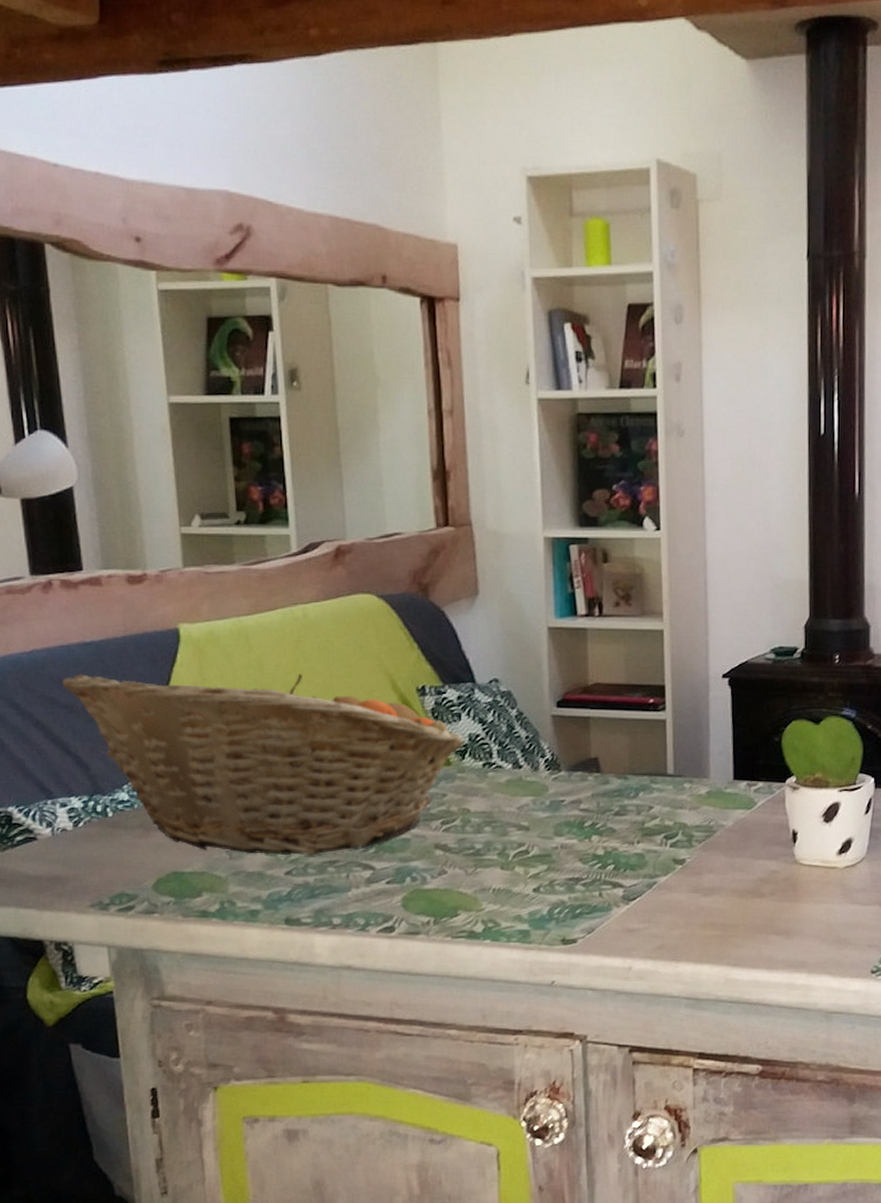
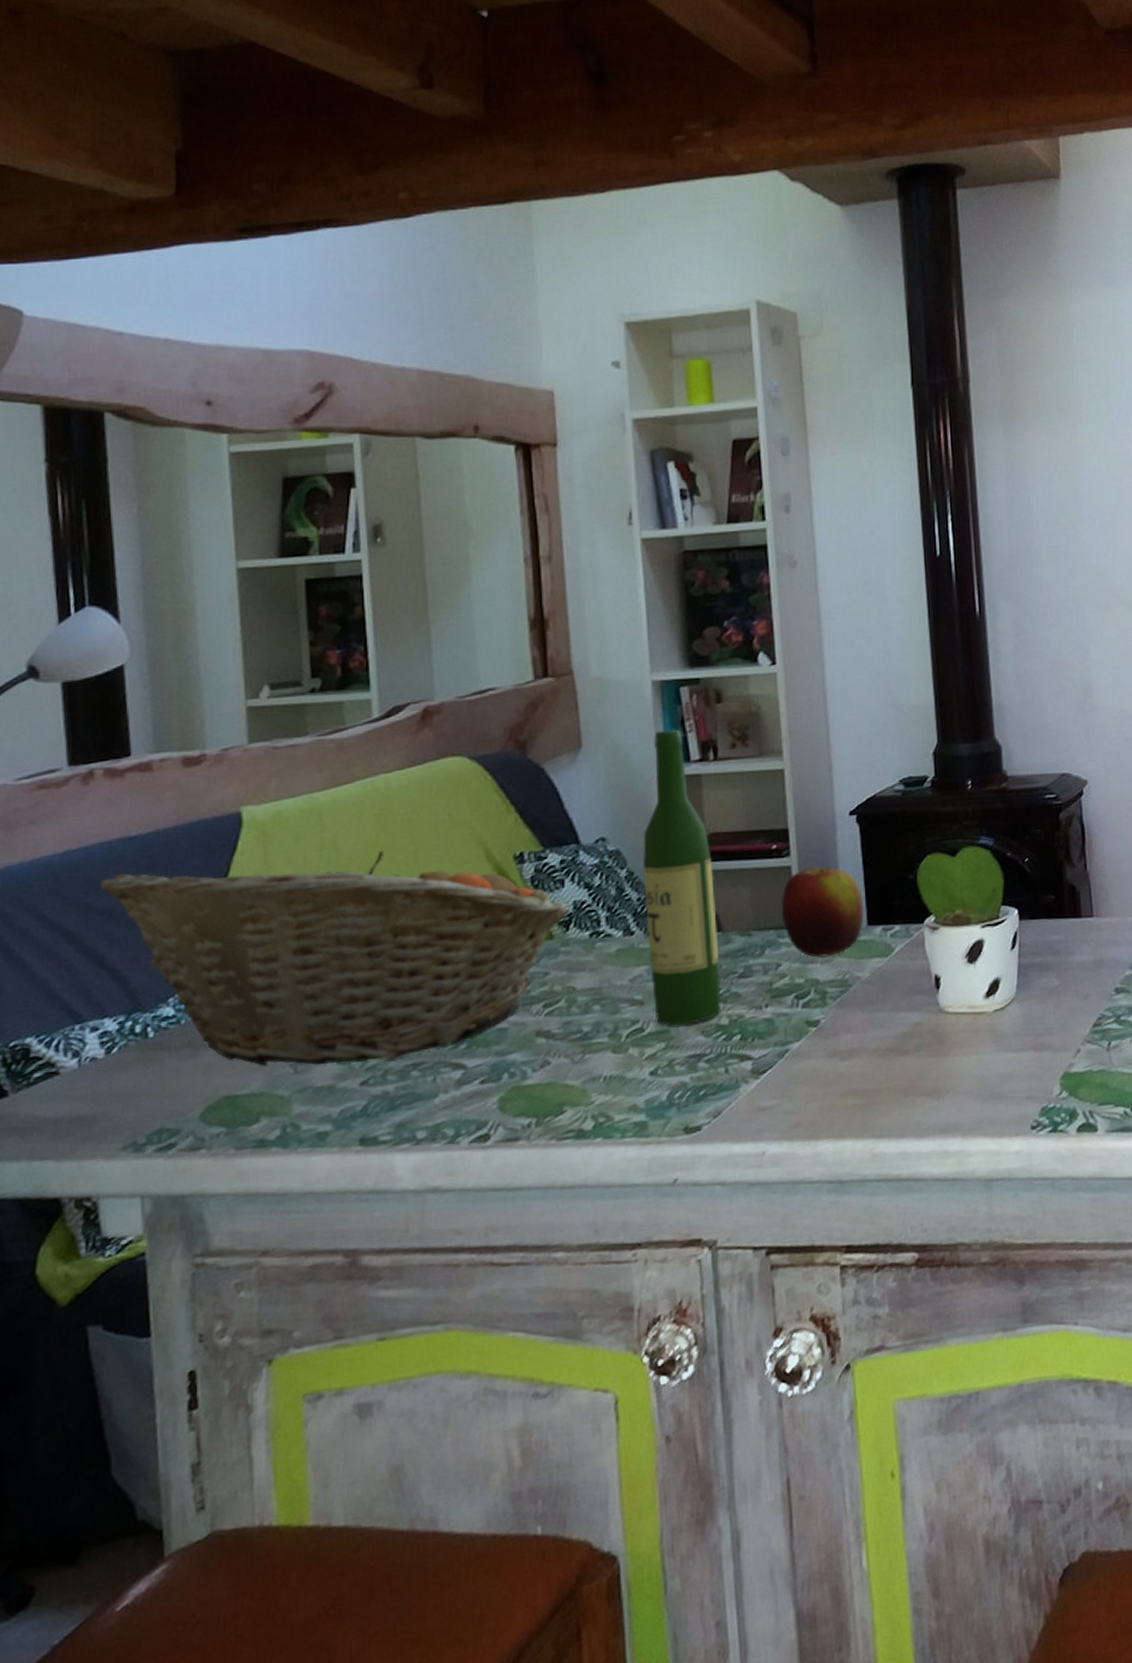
wine bottle: none [531,584,598,852] -> present [642,729,721,1026]
apple: none [655,723,732,804] -> present [781,867,865,958]

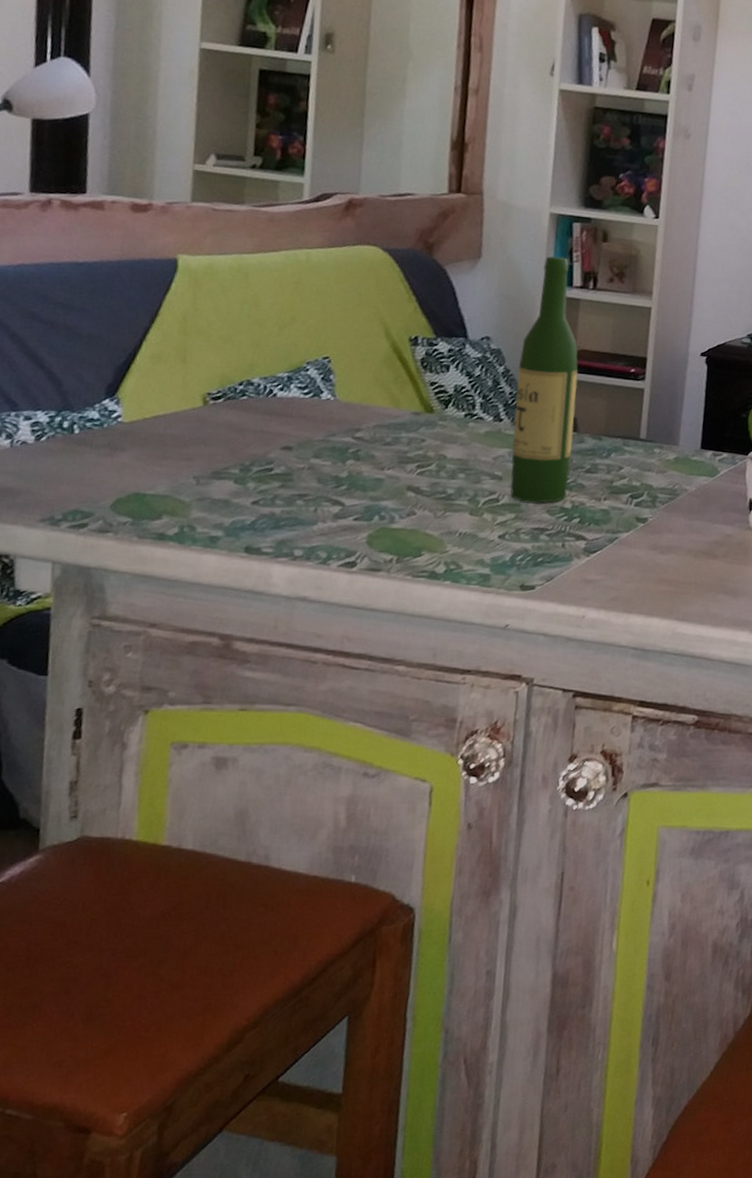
fruit basket: present [100,851,570,1066] -> none [46,292,451,488]
apple: present [781,867,865,958] -> none [629,393,700,469]

